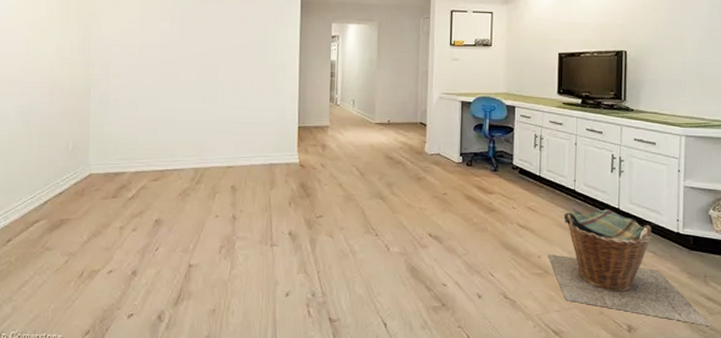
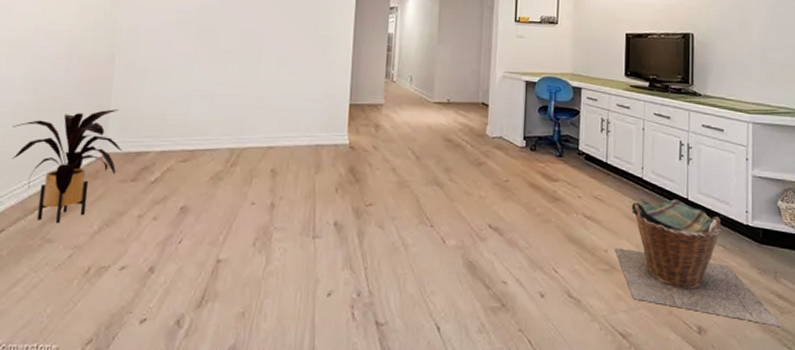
house plant: none [10,136,103,235] -> present [12,109,123,224]

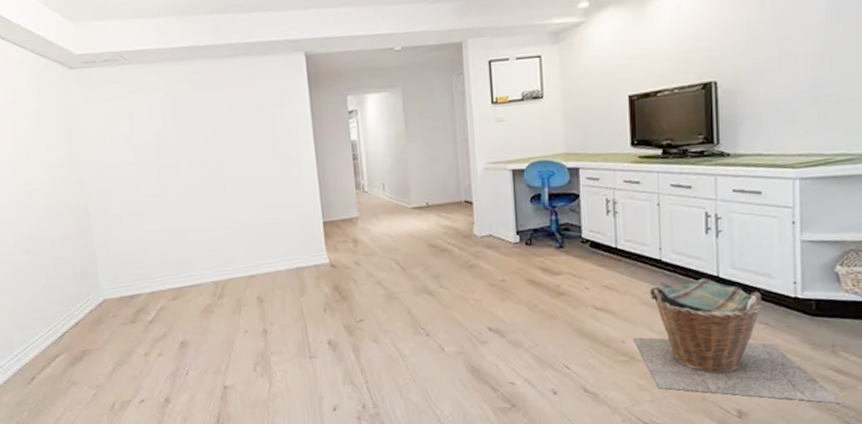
house plant: present [12,109,123,224] -> none [17,258,117,368]

